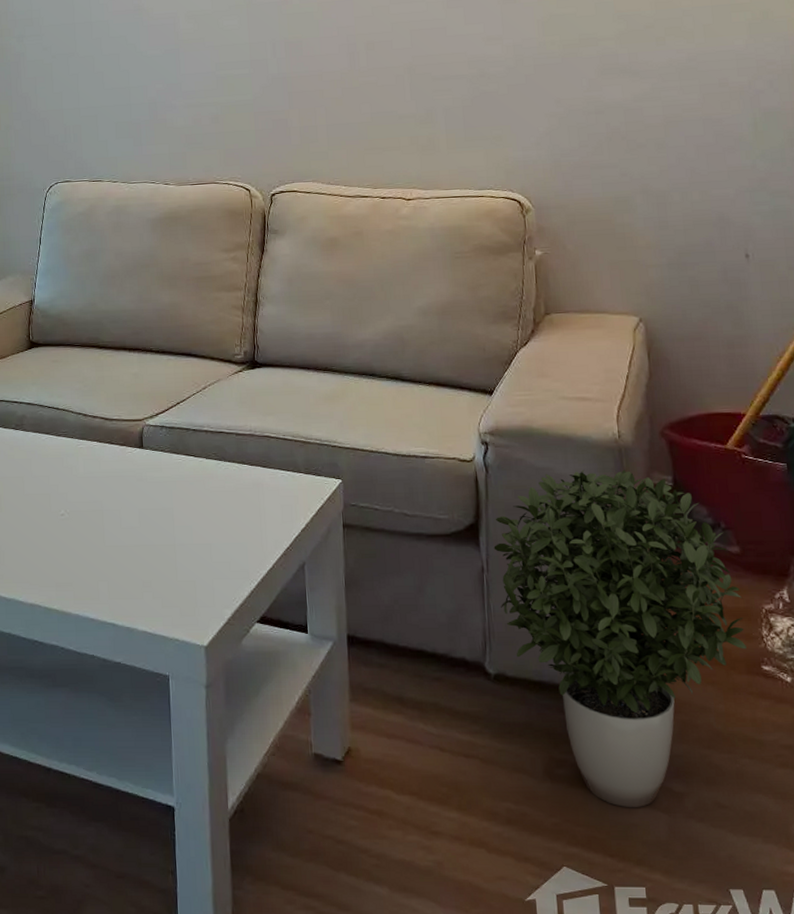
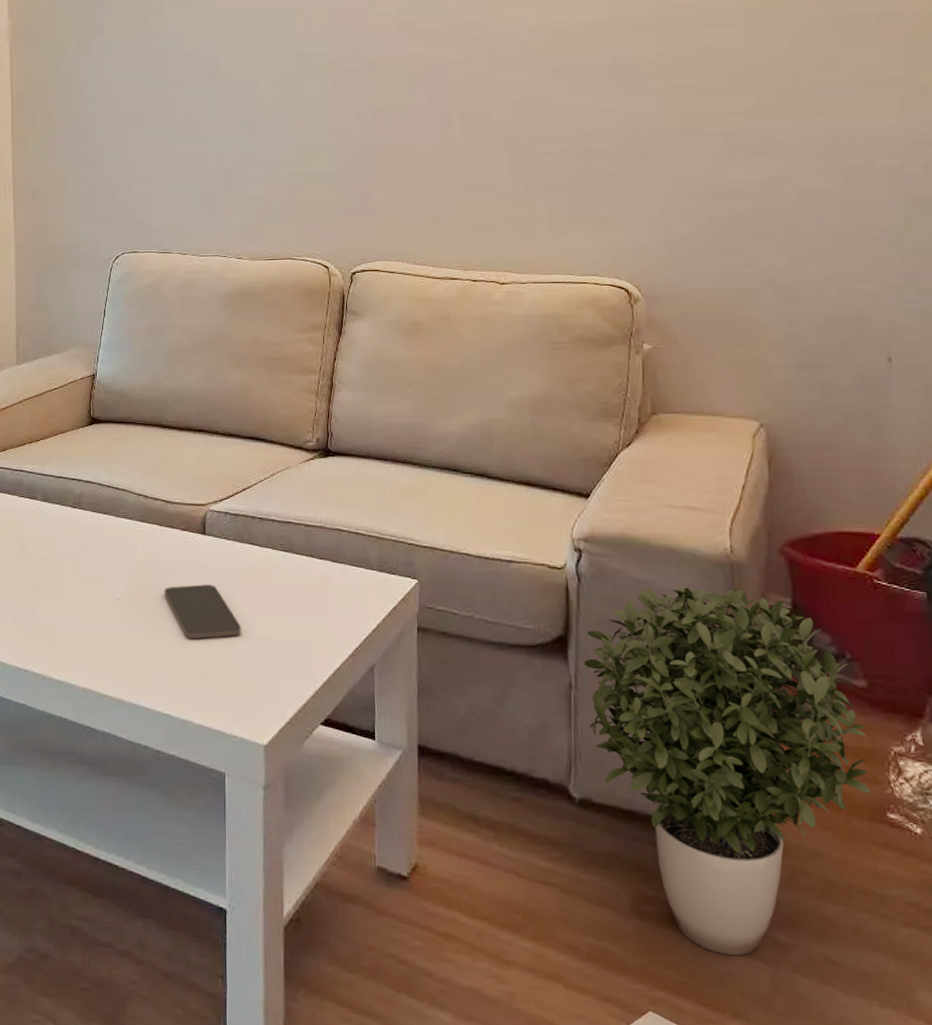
smartphone: none [105,496,180,550] -> present [164,584,241,639]

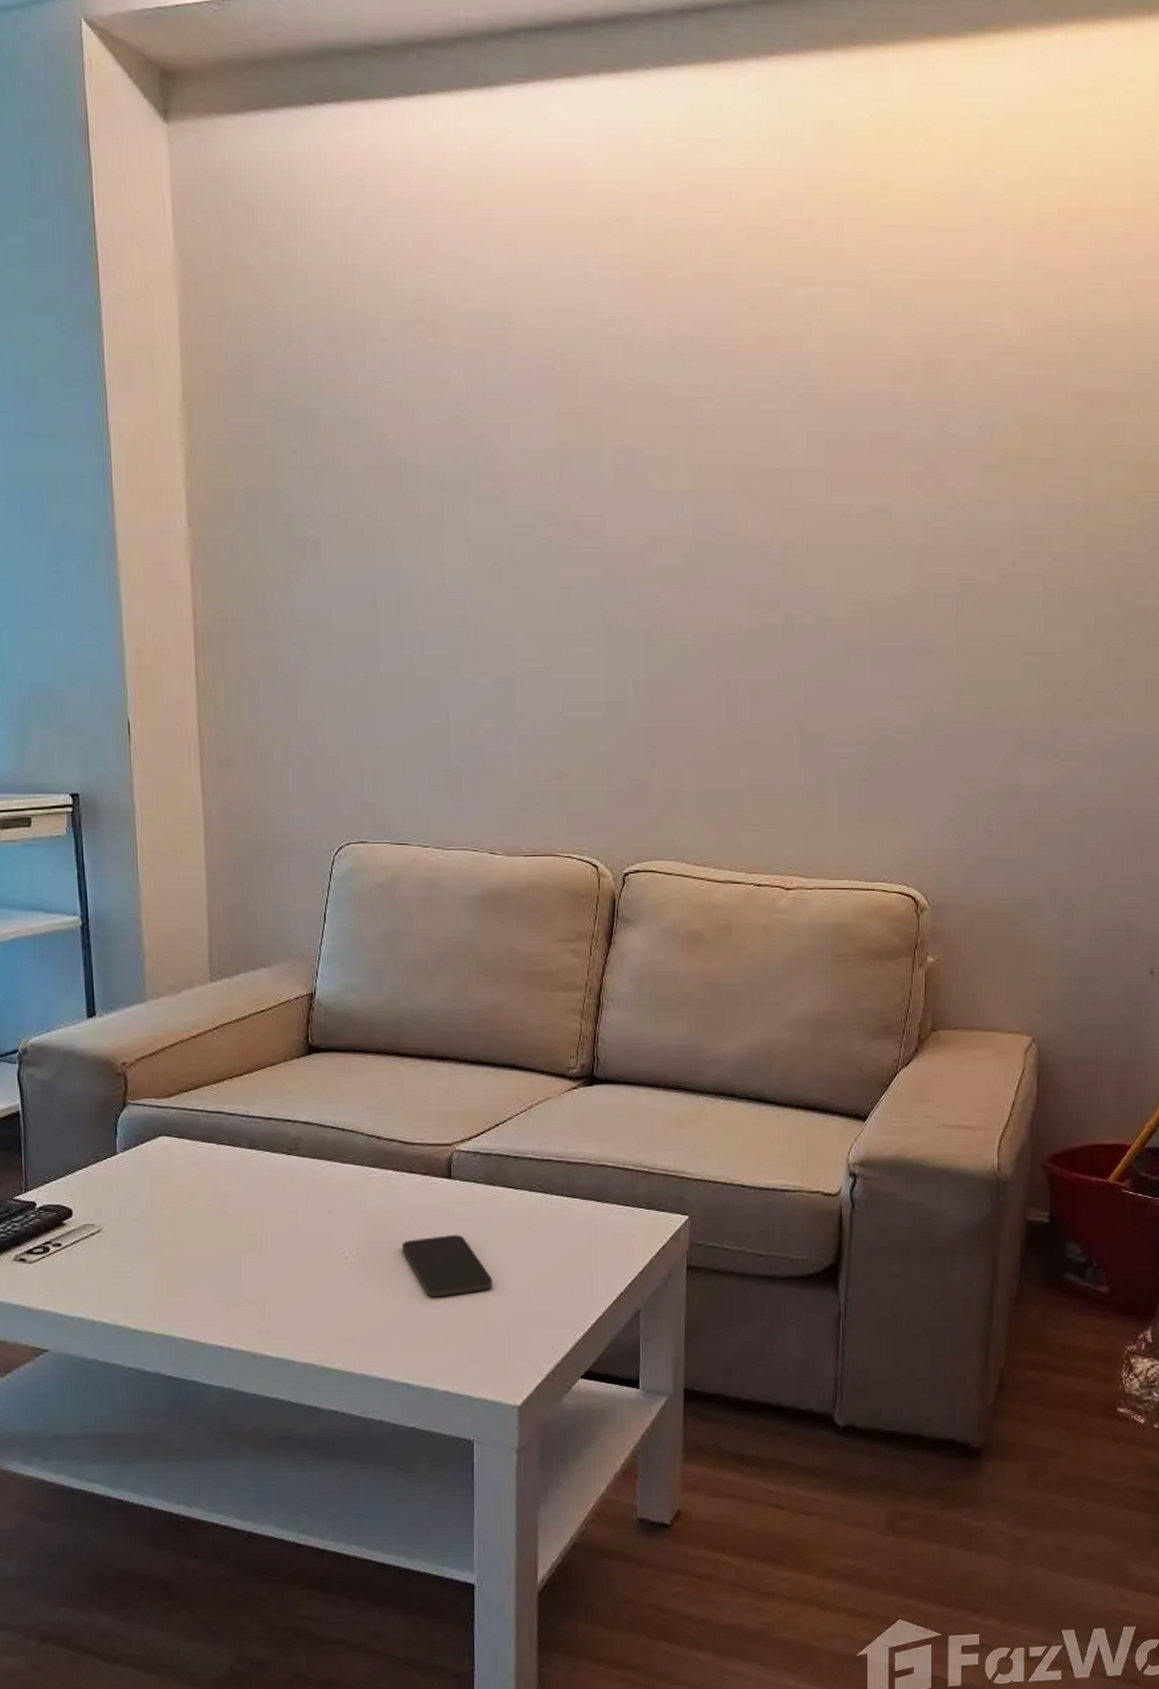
potted plant: present [584,585,870,956] -> none [853,1205,1107,1556]

